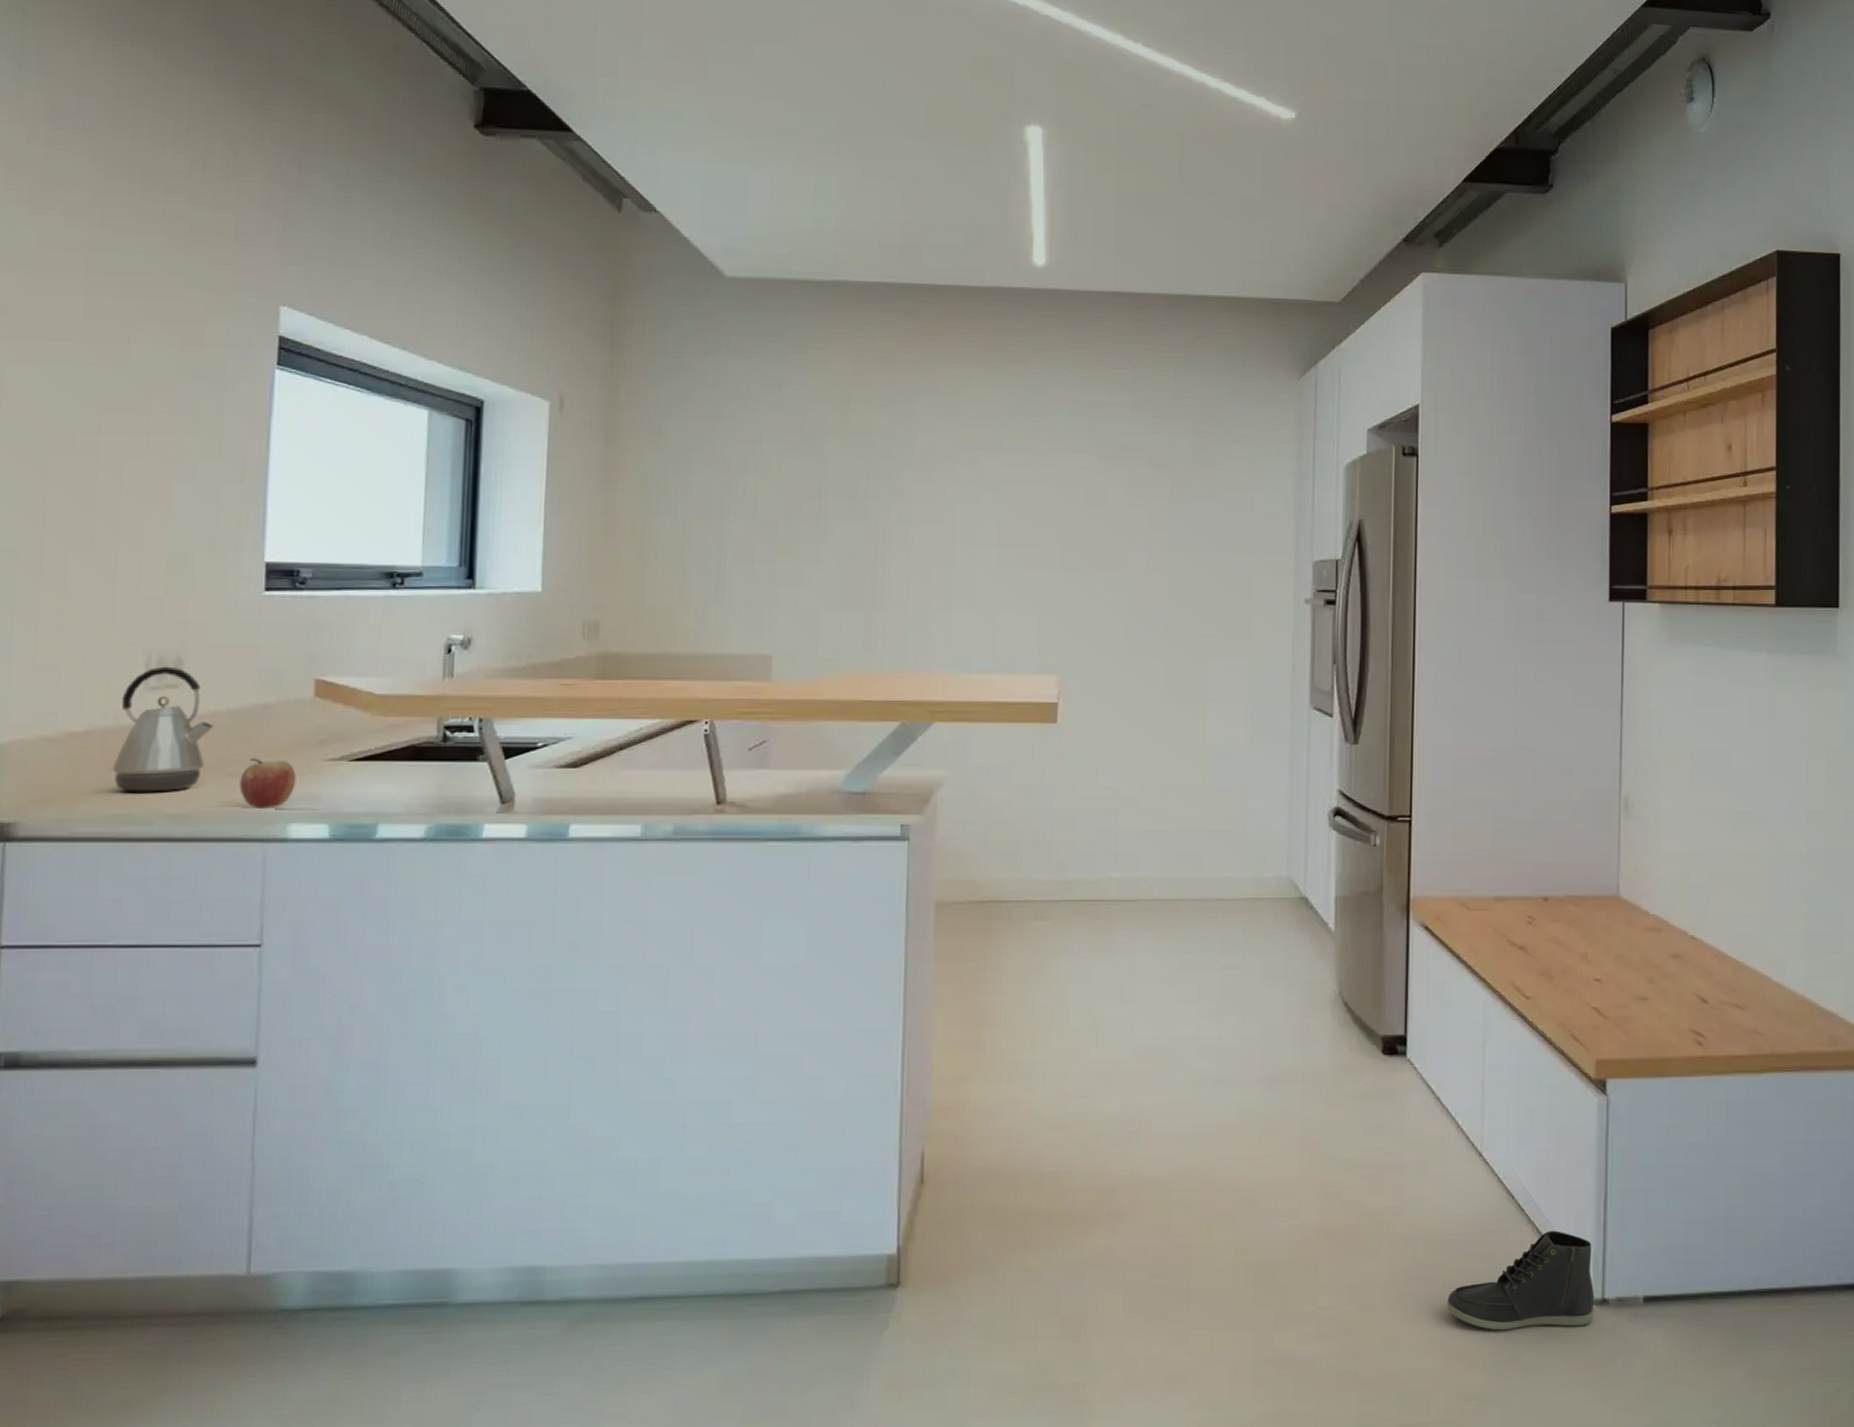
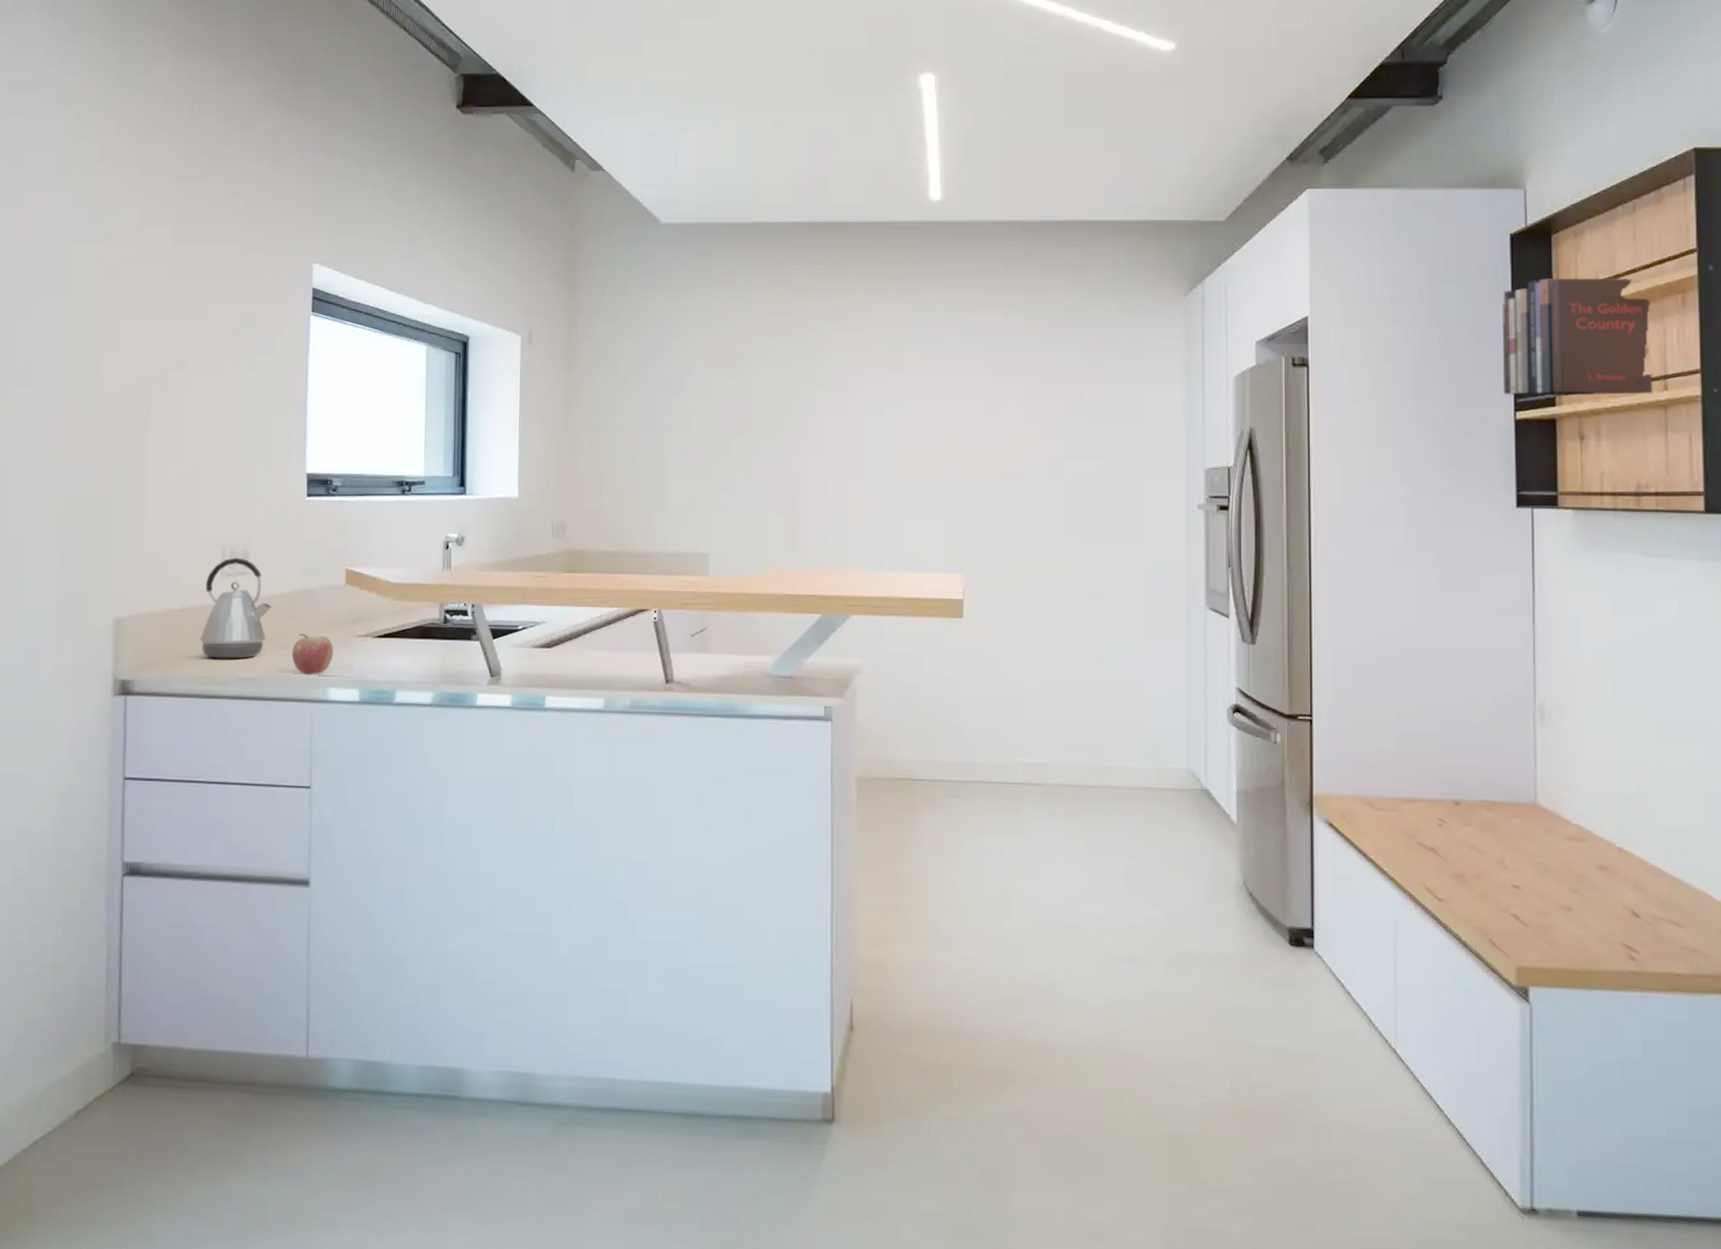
sneaker: present [1447,1230,1595,1331] -> none [1364,1134,1523,1233]
books: none [1601,373,1735,491] -> present [1503,278,1653,396]

